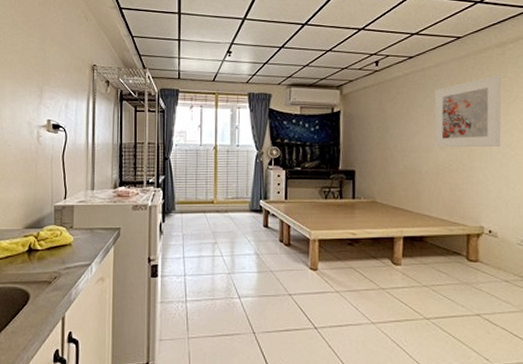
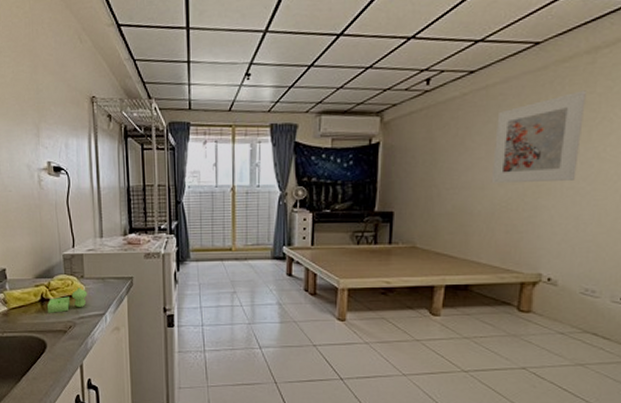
soap dispenser: none [34,238,75,264] -> present [47,287,88,313]

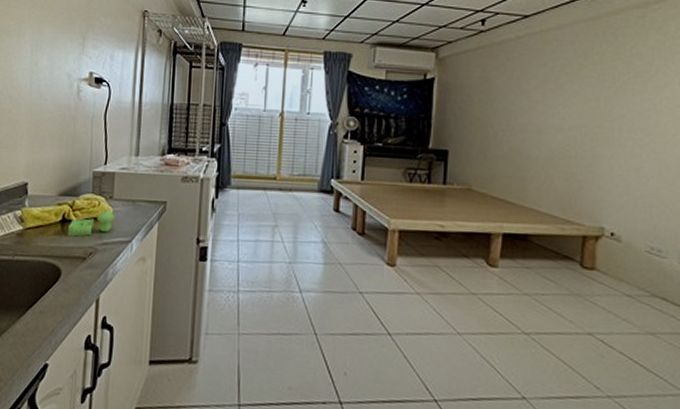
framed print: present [491,90,586,183] -> none [548,42,639,131]

